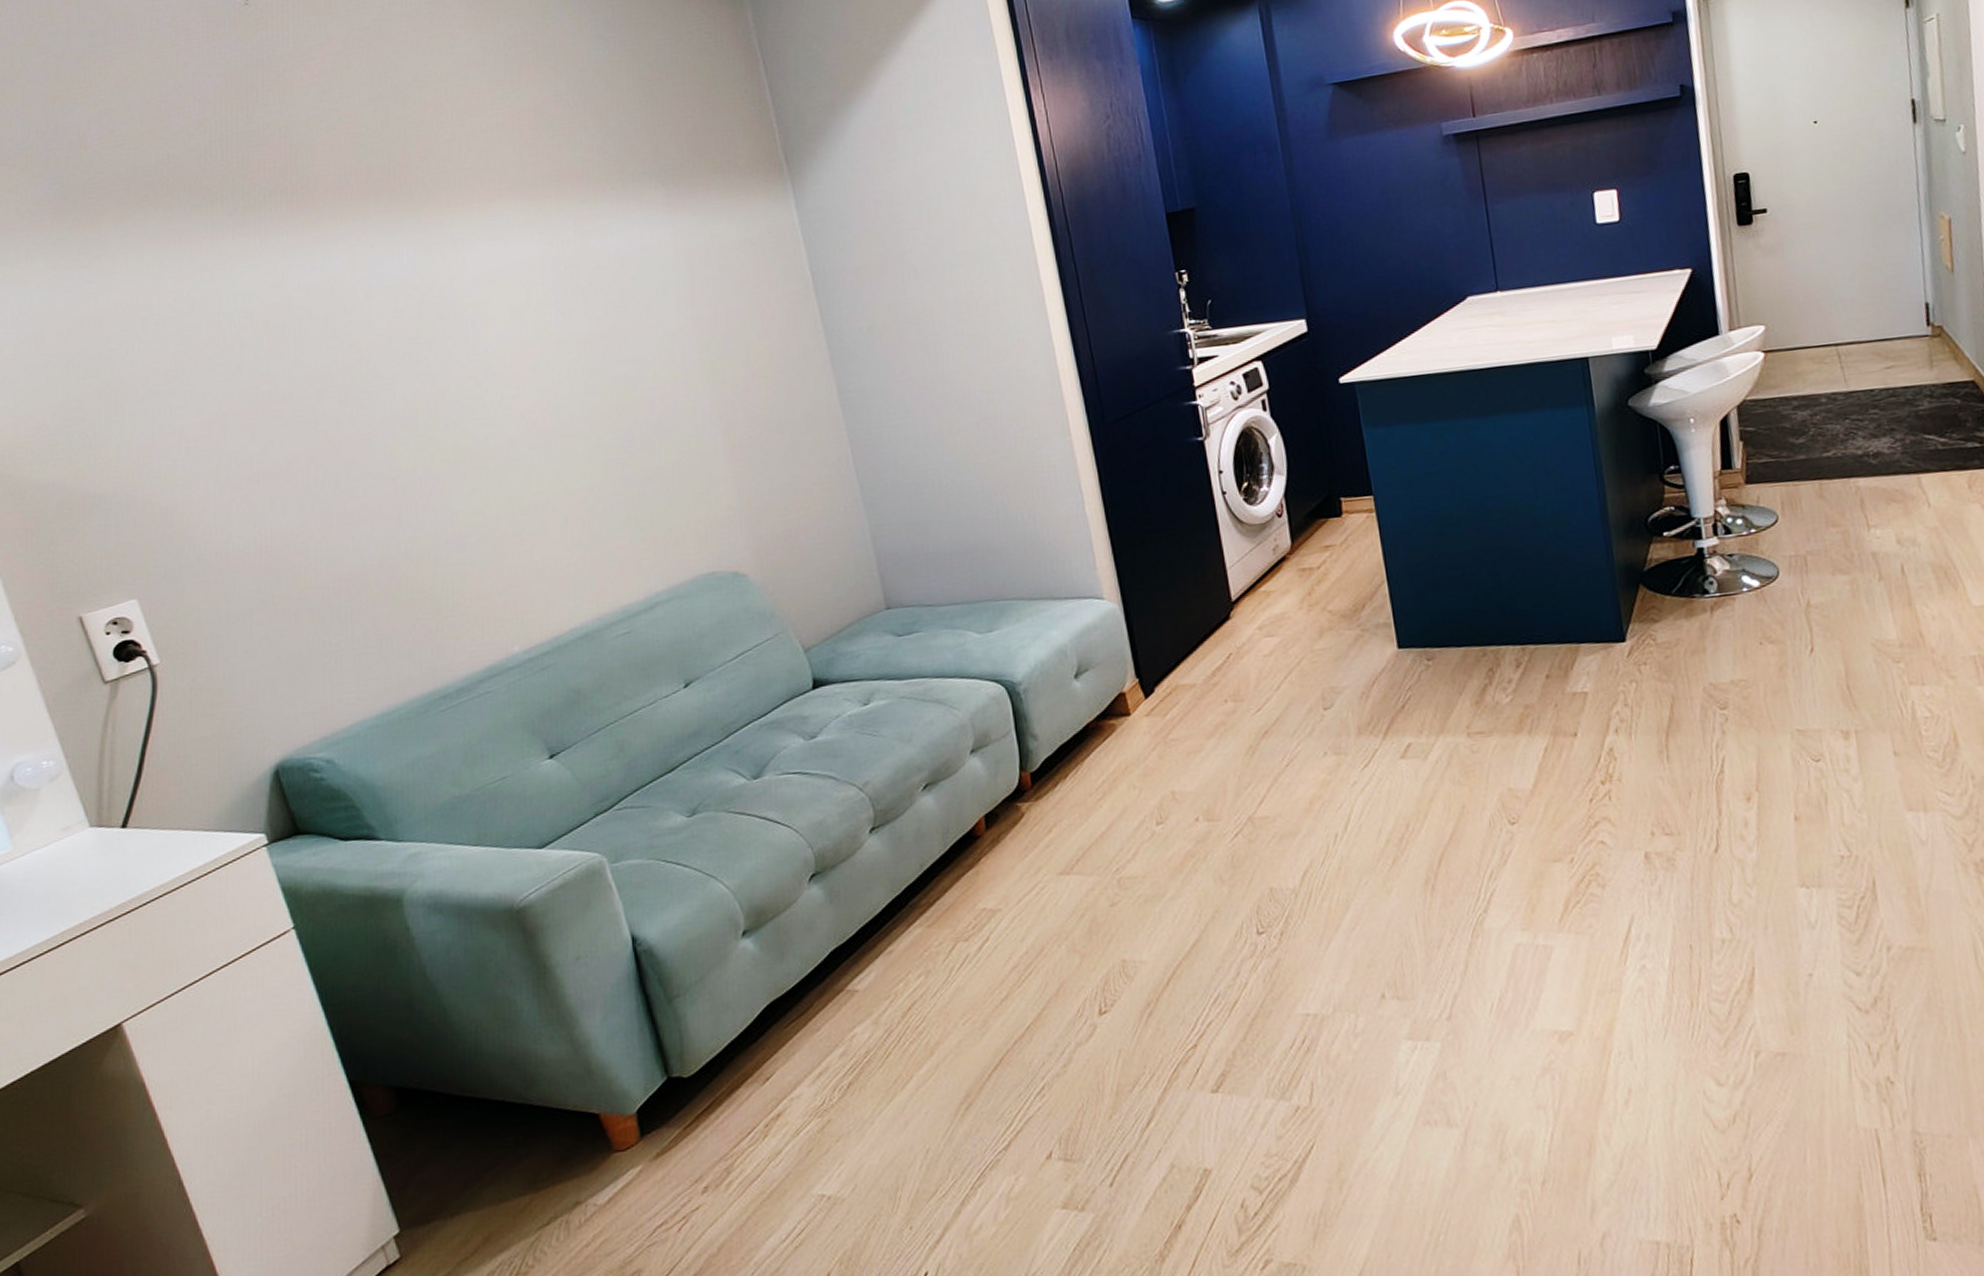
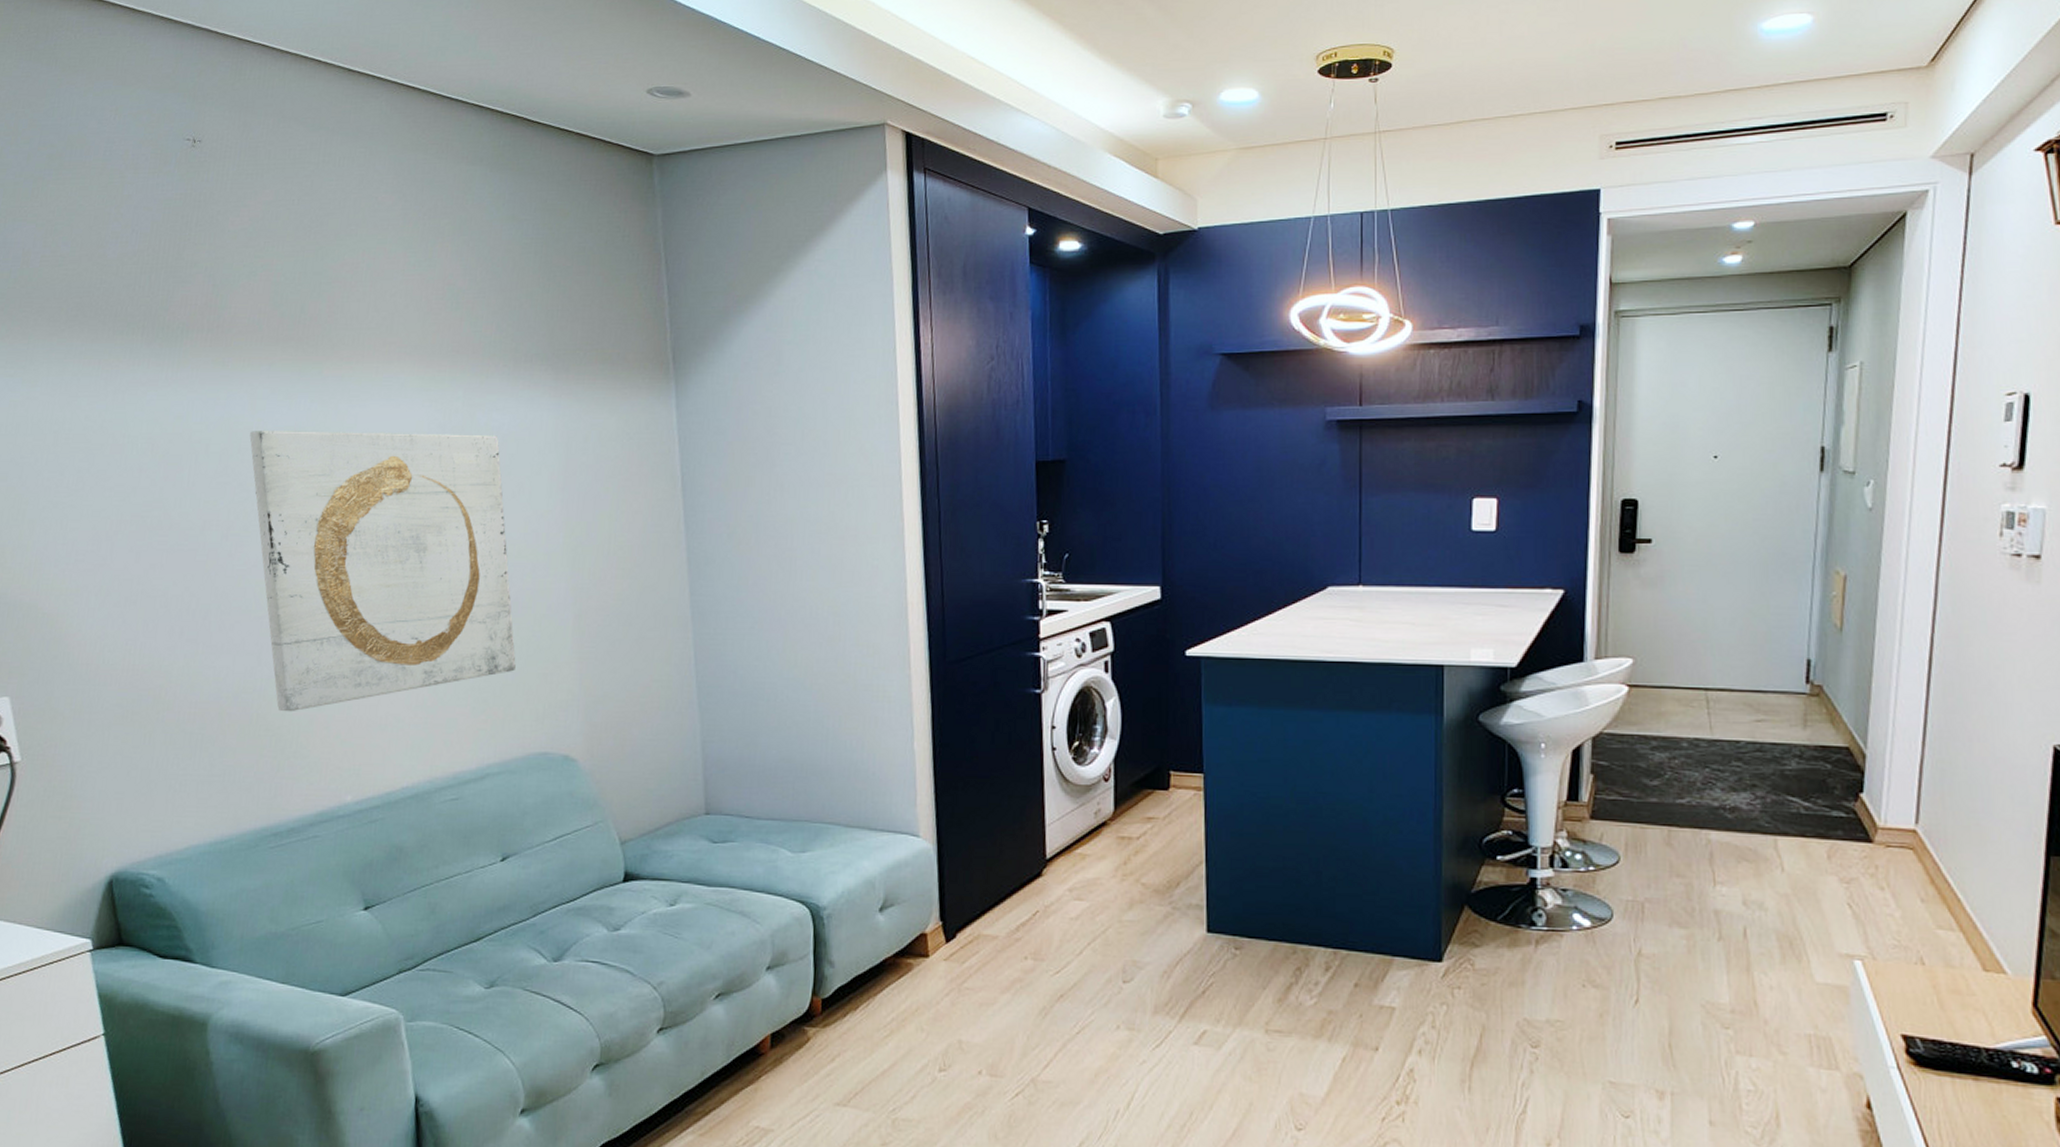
wall art: none [354,260,670,571] -> present [249,430,516,712]

